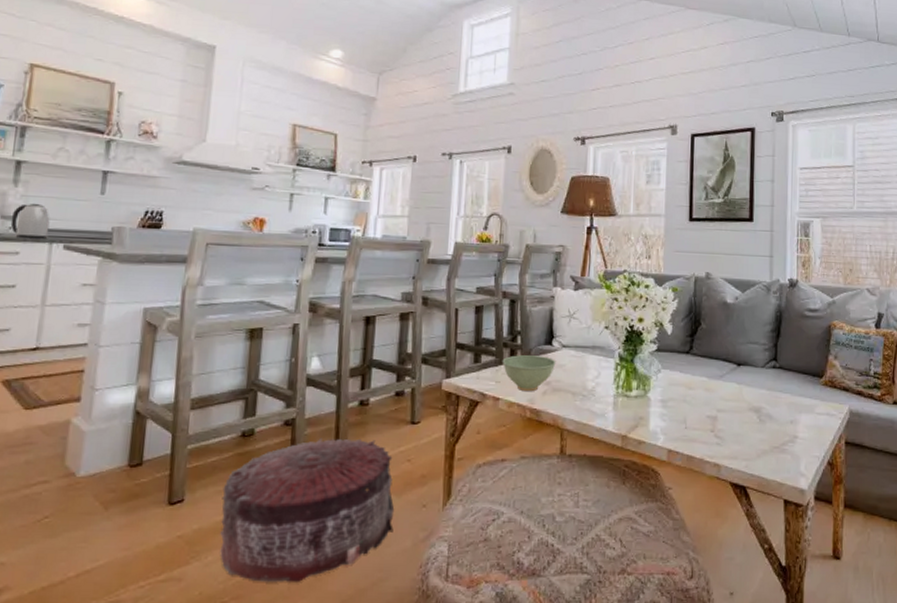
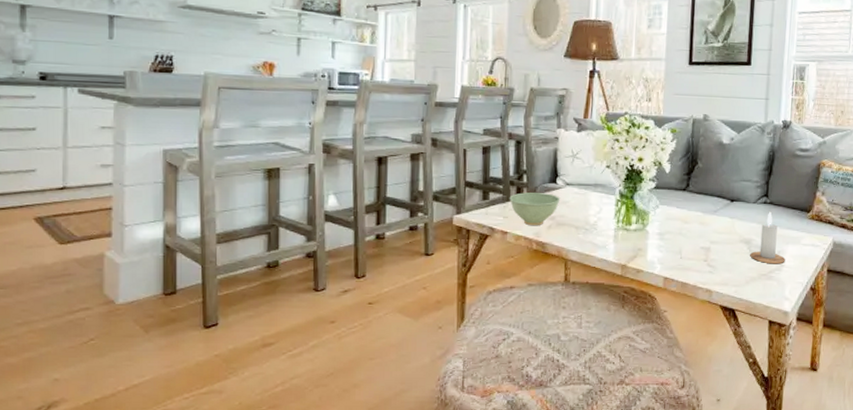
kettle: present [10,203,50,240] -> none [23,47,62,84]
pouf: present [220,437,395,582] -> none [253,268,413,393]
candle: none [760,376,799,436] -> present [750,211,785,264]

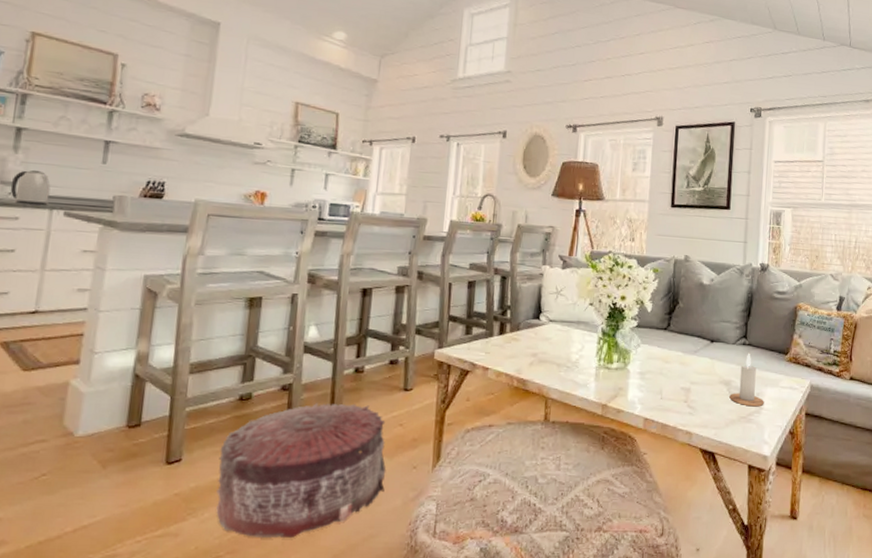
kettle: none [23,47,62,84] -> present [10,169,51,206]
pouf: none [253,268,413,393] -> present [216,402,386,538]
bowl: present [509,192,560,226] -> none [492,328,543,363]

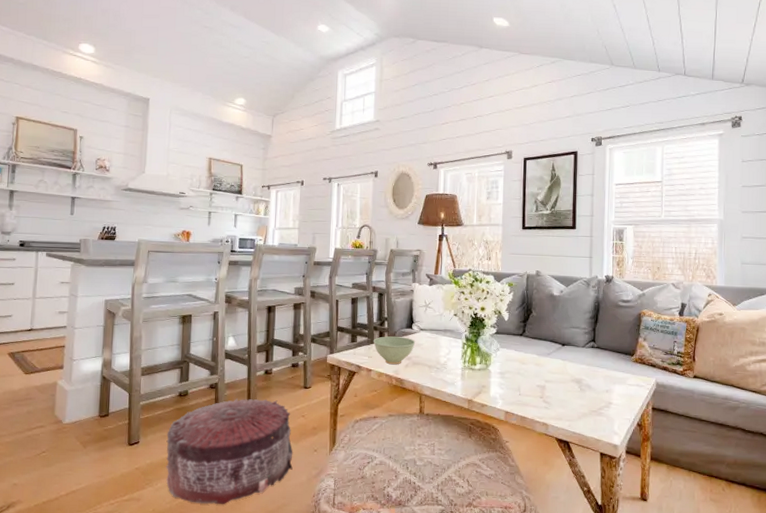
kettle: present [10,169,51,206] -> none [8,222,36,249]
bowl: none [492,328,543,363] -> present [373,336,416,365]
candle: present [729,353,764,407] -> none [581,354,613,402]

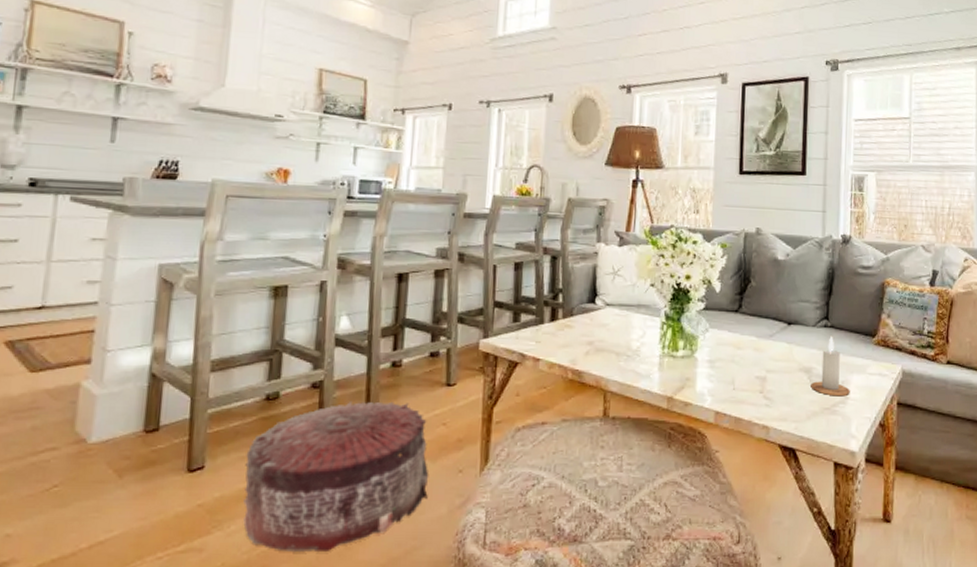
bowl: present [373,336,416,365] -> none [542,314,600,352]
candle: none [581,354,613,402] -> present [811,336,850,397]

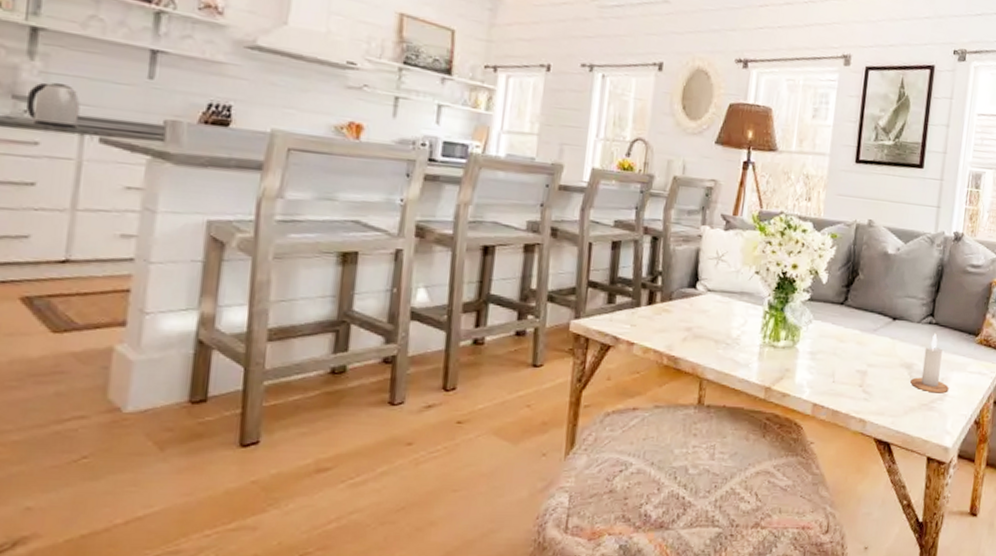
kettle: none [11,151,55,191] -> present [25,82,81,130]
pouf: present [243,400,429,552] -> none [303,378,510,532]

